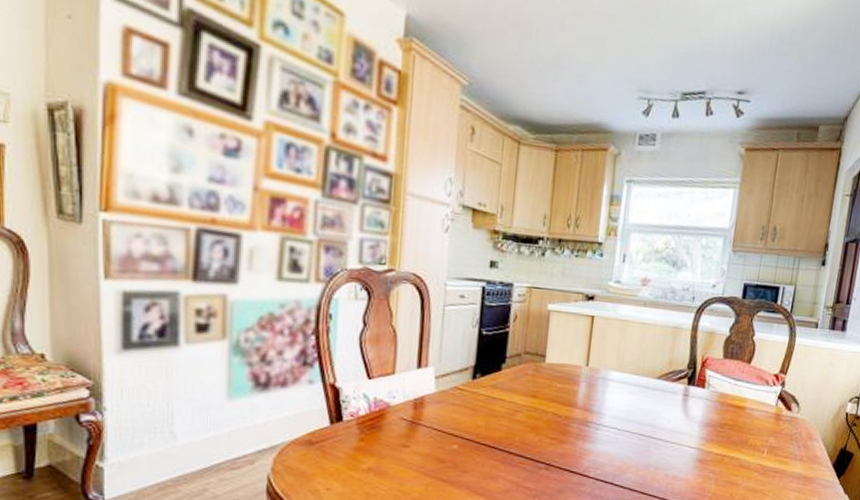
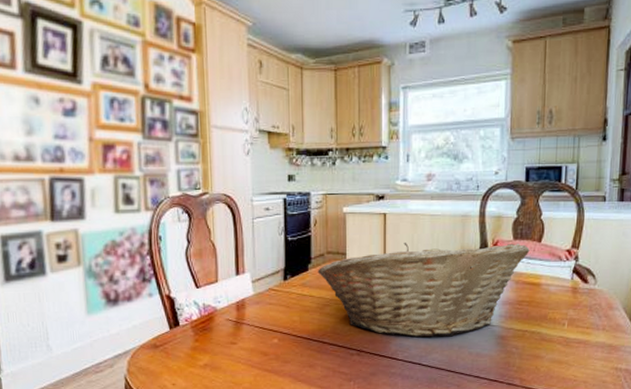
fruit basket: none [512,350,739,456] -> present [318,243,530,338]

